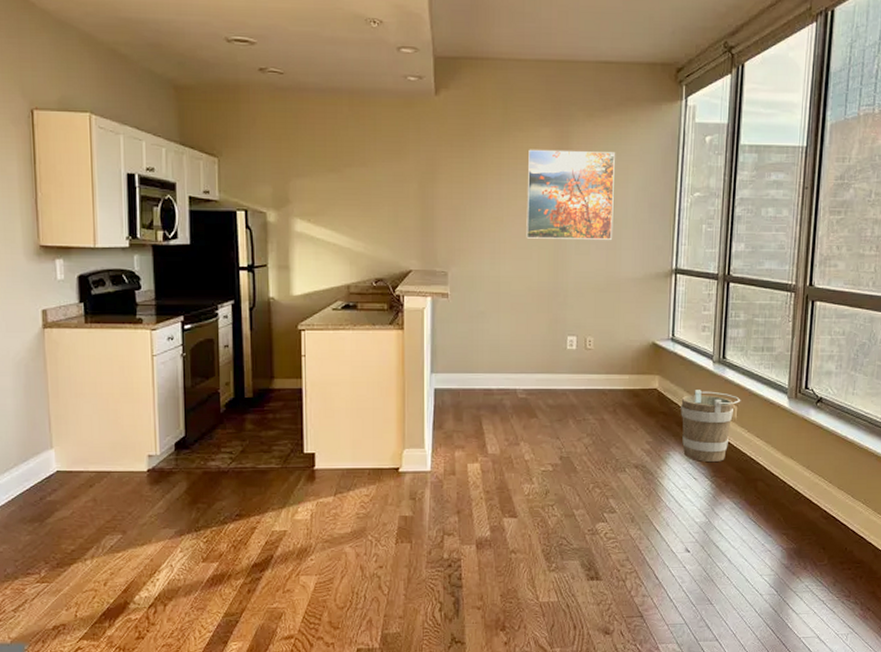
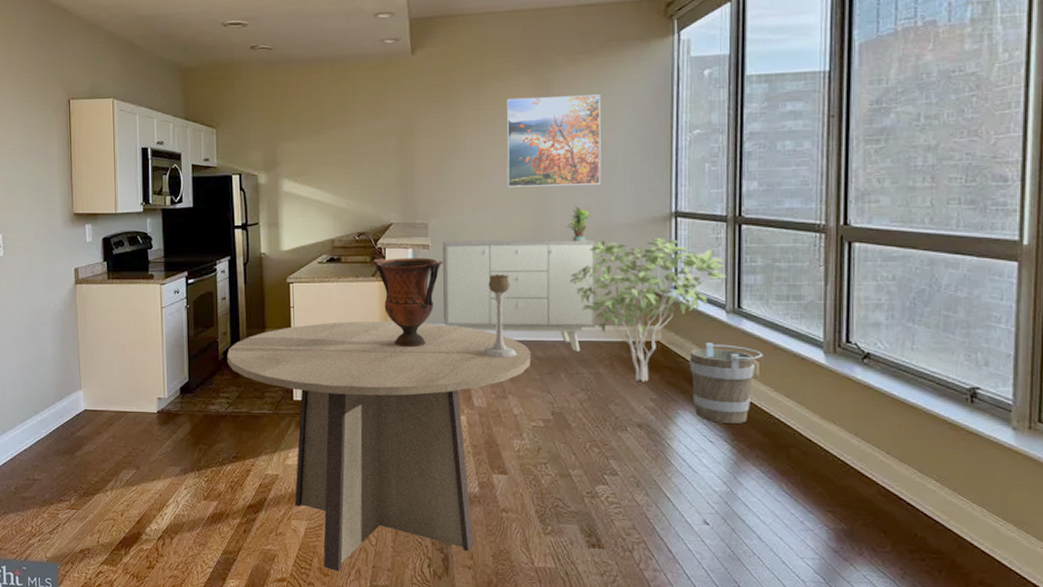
dining table: none [230,371,542,623] -> present [227,321,530,572]
vase: none [389,306,462,397] -> present [372,257,443,348]
sideboard: none [460,289,606,399] -> present [443,238,597,352]
candle holder: none [498,324,530,406] -> present [483,273,517,358]
potted plant: none [579,259,602,294] -> present [566,206,590,241]
shrub: none [581,292,715,427] -> present [570,237,727,382]

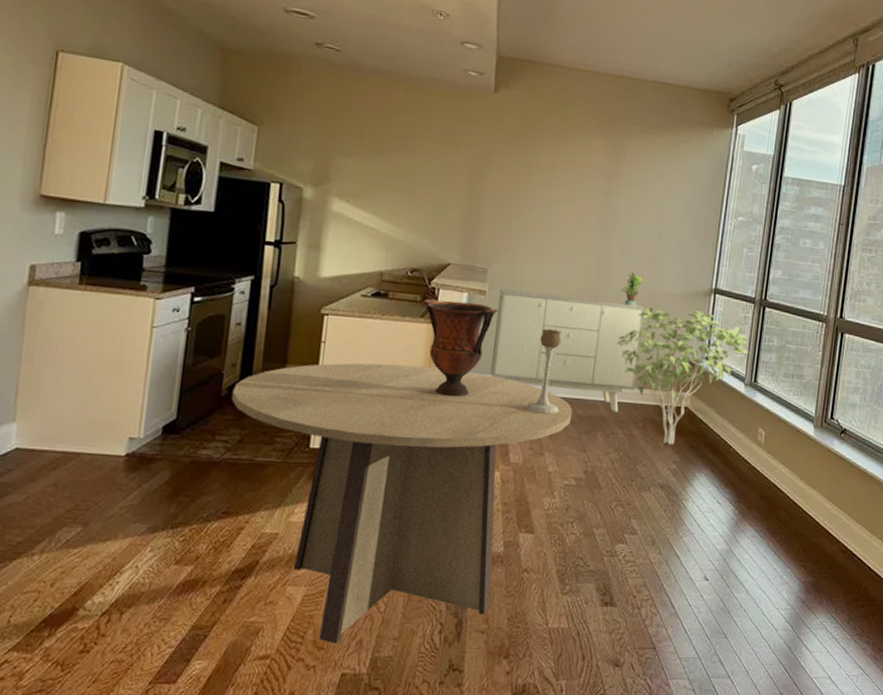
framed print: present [506,94,601,187] -> none [571,156,665,254]
bucket: present [689,343,764,423] -> none [709,411,769,487]

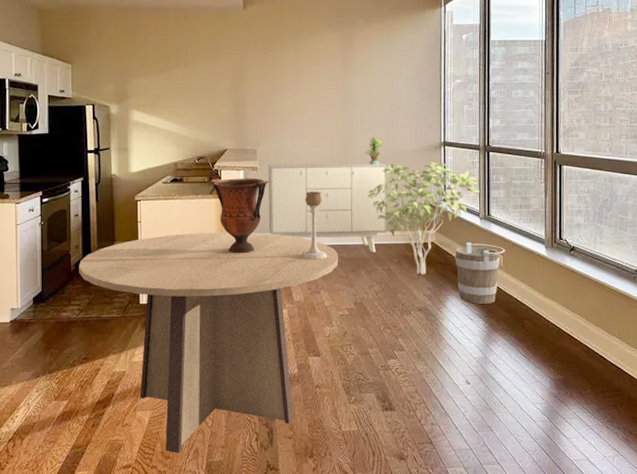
bucket: none [709,411,769,487] -> present [455,242,506,304]

